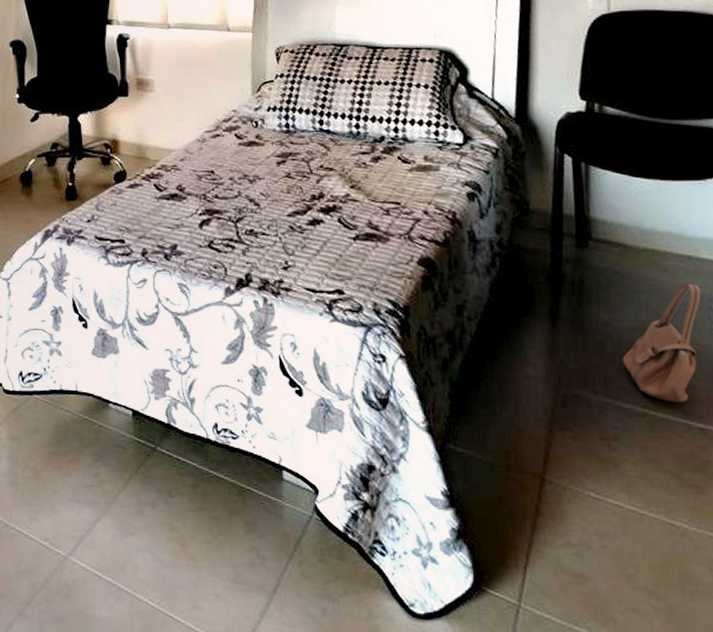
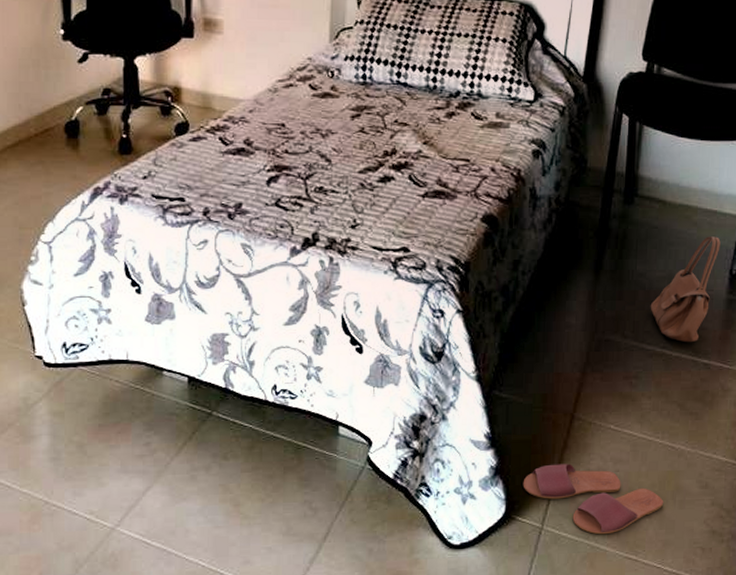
slippers: none [491,532,670,622] -> present [523,463,664,535]

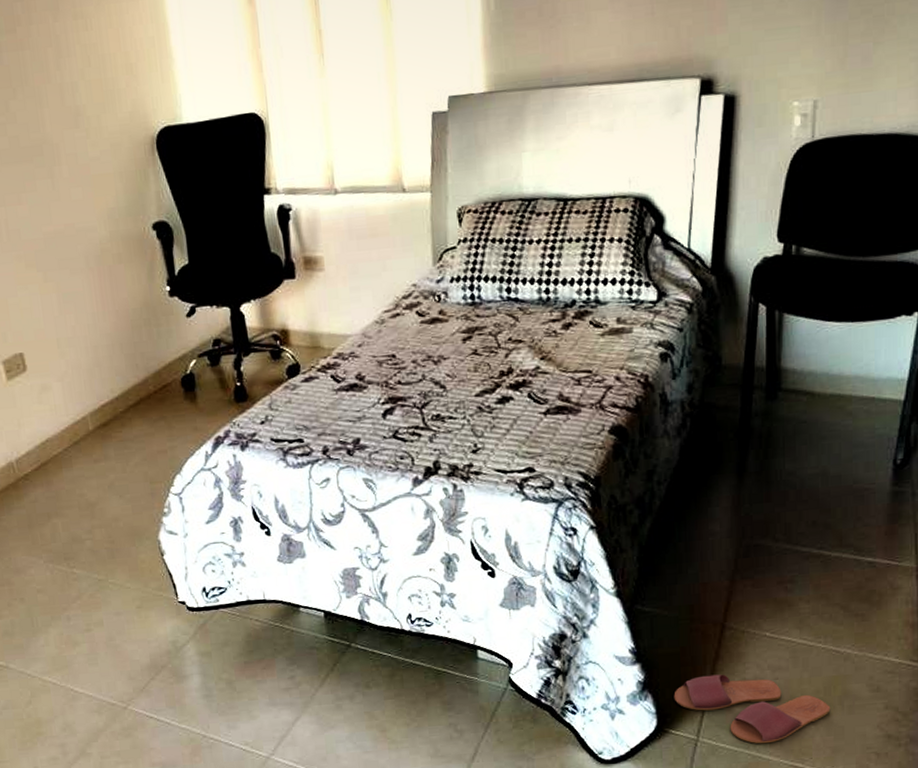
handbag: present [650,236,721,343] -> none [803,425,881,542]

